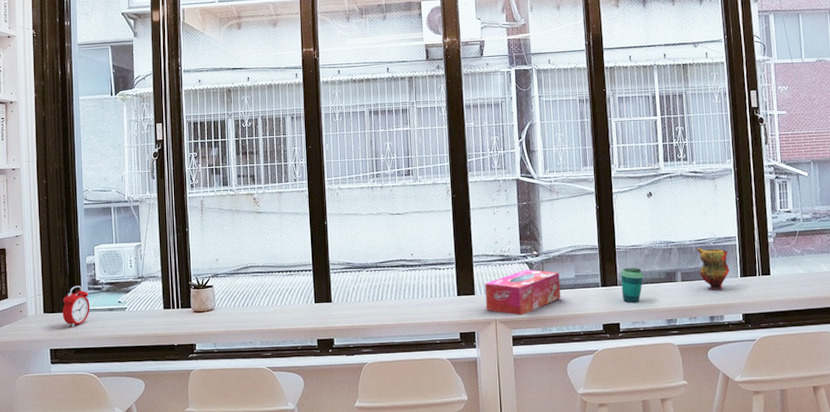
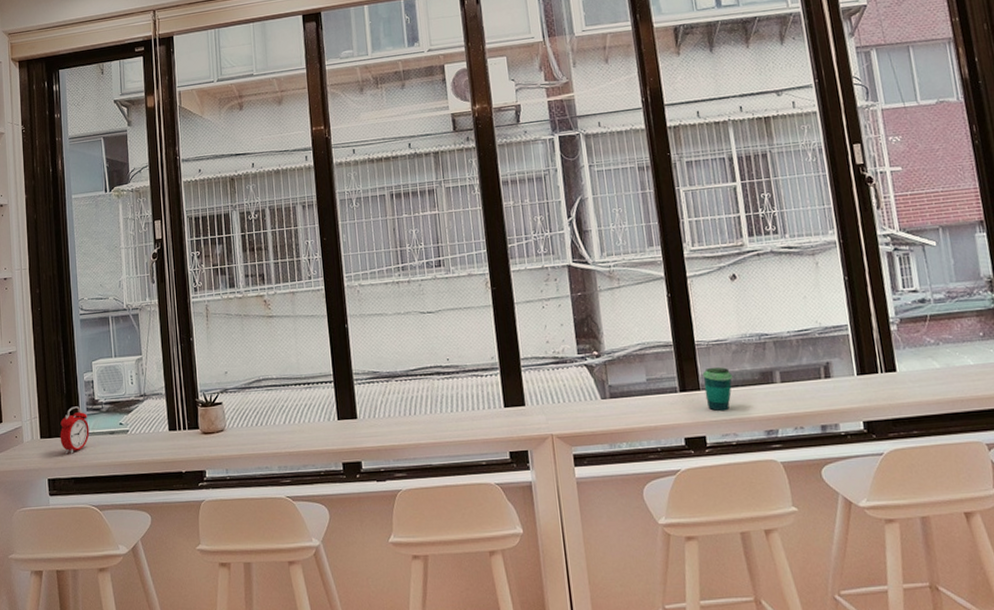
tissue box: present [484,269,561,316] -> none [536,372,631,430]
teapot: present [697,247,730,290] -> none [798,340,843,392]

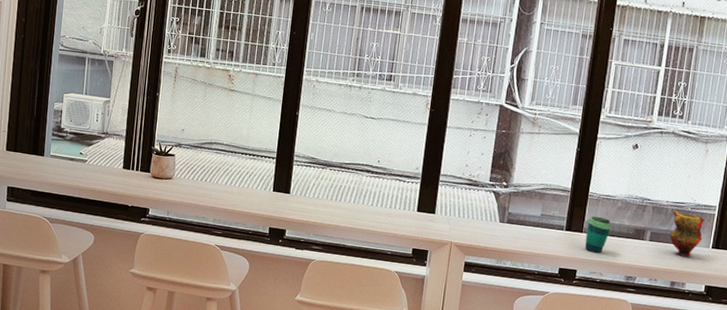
alarm clock: present [60,406,90,455] -> none [23,129,52,170]
teapot: none [798,340,843,392] -> present [670,210,705,257]

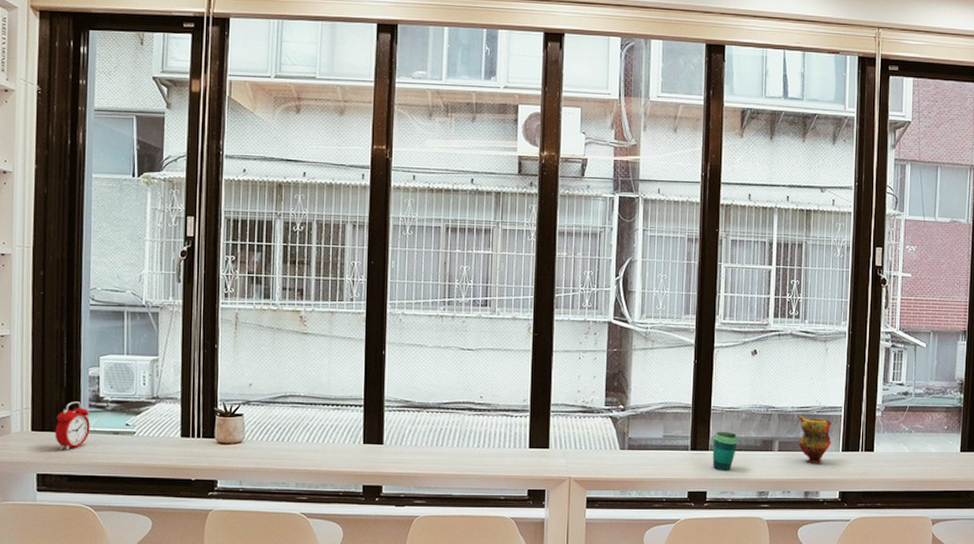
alarm clock: none [23,129,52,170] -> present [55,401,90,450]

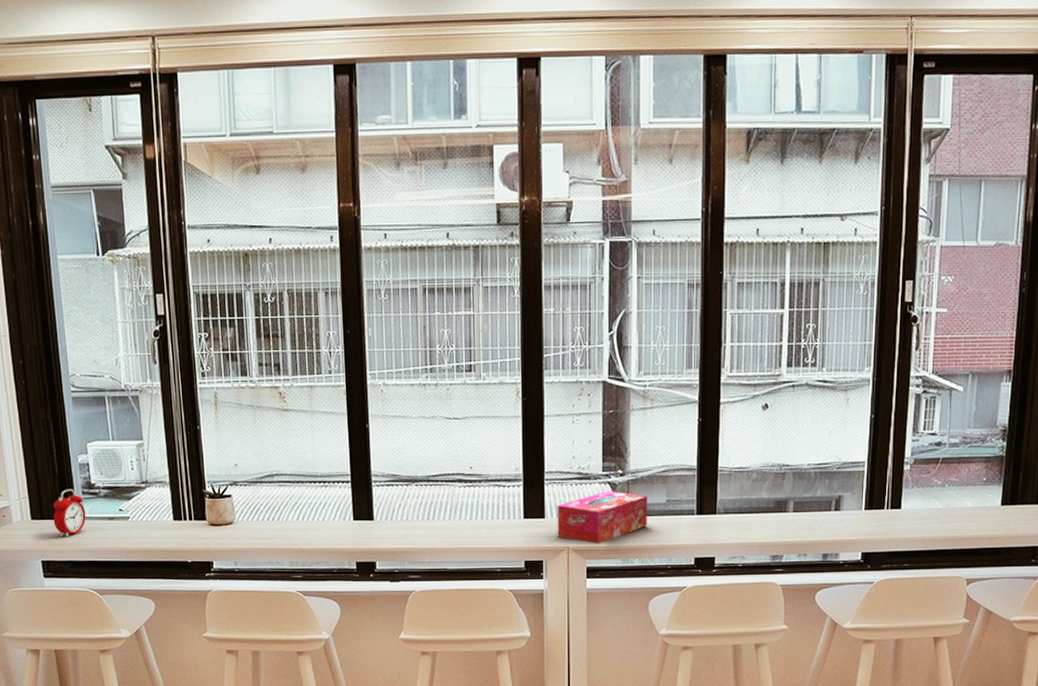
tissue box: none [560,424,646,476] -> present [557,490,648,544]
cup: present [712,431,738,471] -> none [720,493,748,535]
teapot: present [798,415,832,463] -> none [816,473,853,523]

